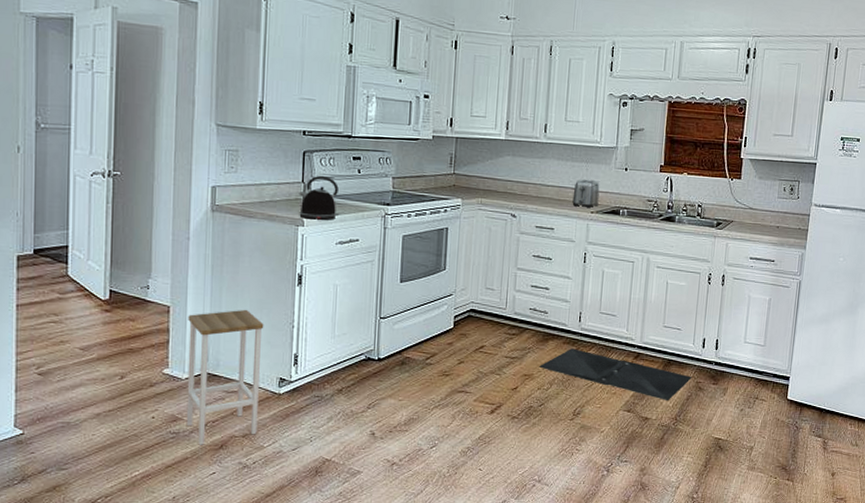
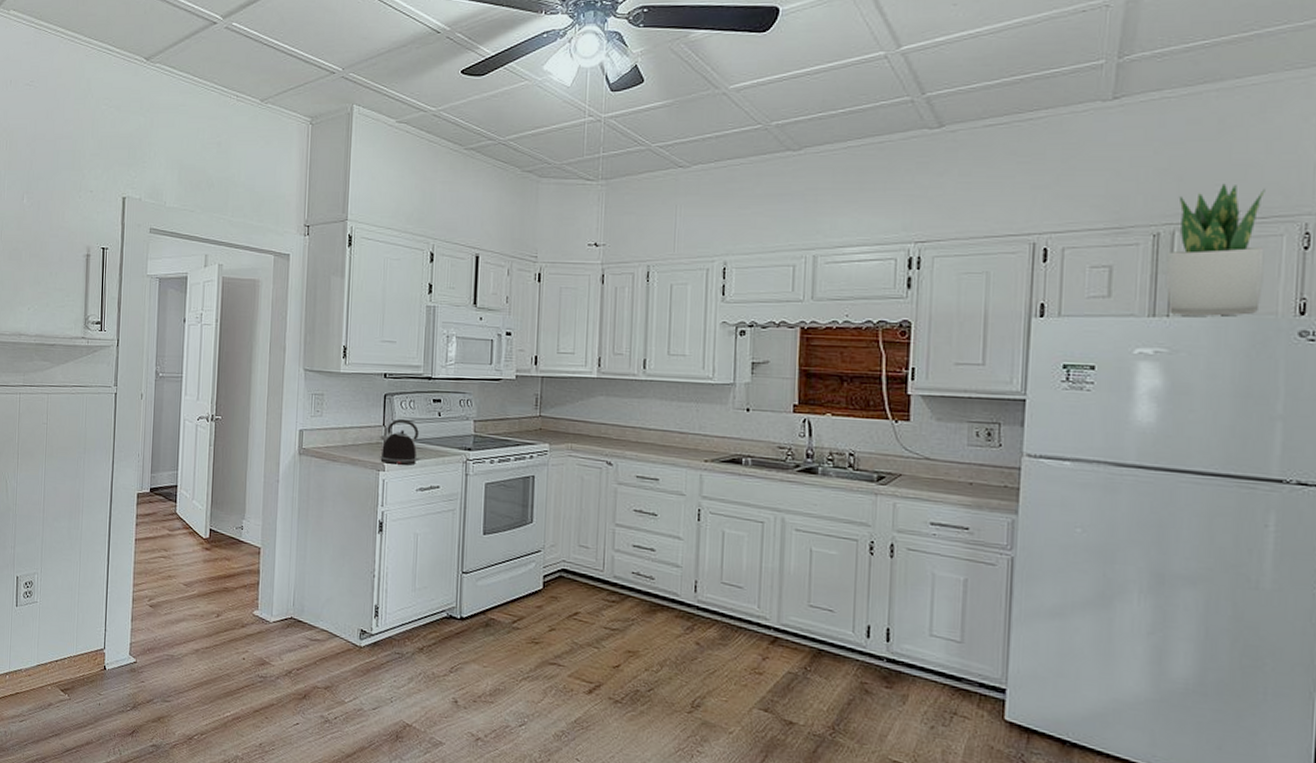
step stool: present [186,309,264,445] -> none [273,554,346,693]
door mat: present [539,348,692,400] -> none [646,624,854,702]
toaster: present [572,180,600,209] -> none [680,422,715,456]

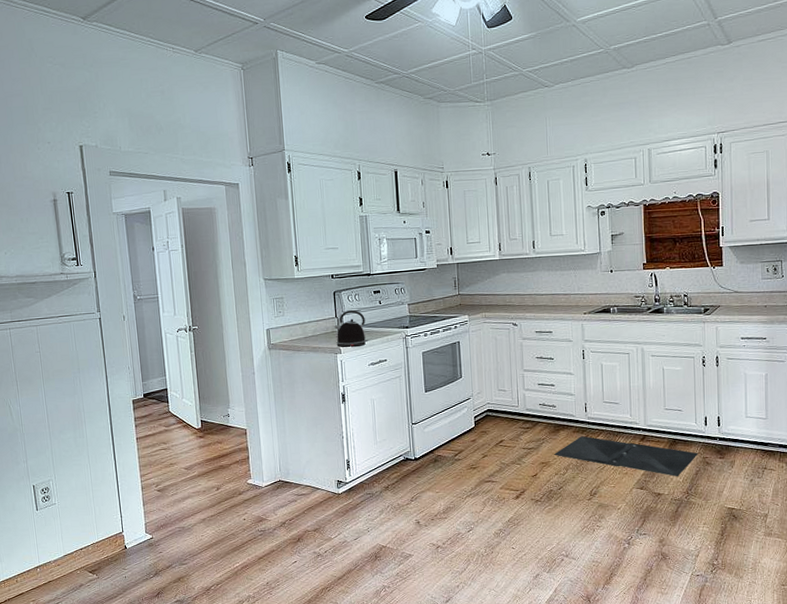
door mat: none [646,624,854,702] -> present [554,436,698,476]

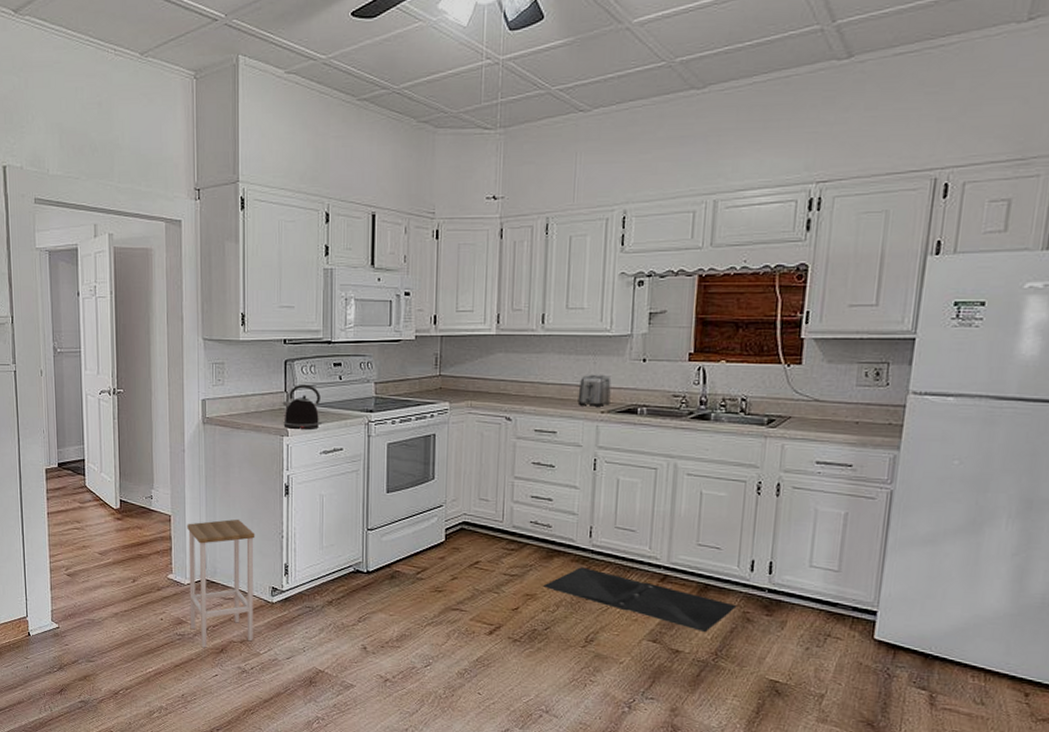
step stool: none [261,426,325,540] -> present [187,519,255,648]
toaster: none [565,285,590,310] -> present [577,375,611,408]

